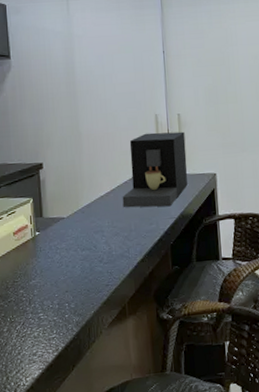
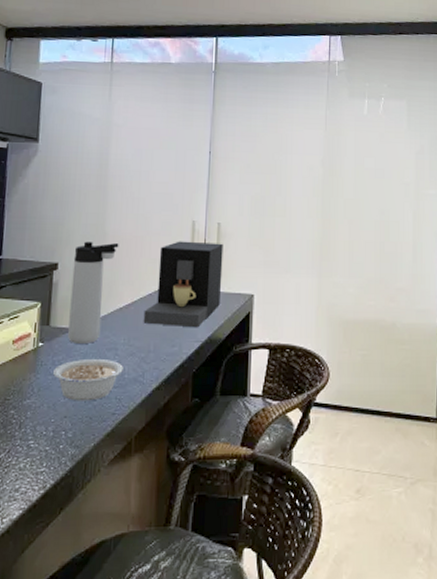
legume: none [51,240,111,278] -> present [53,358,123,401]
thermos bottle: none [55,141,93,231] -> present [68,241,119,345]

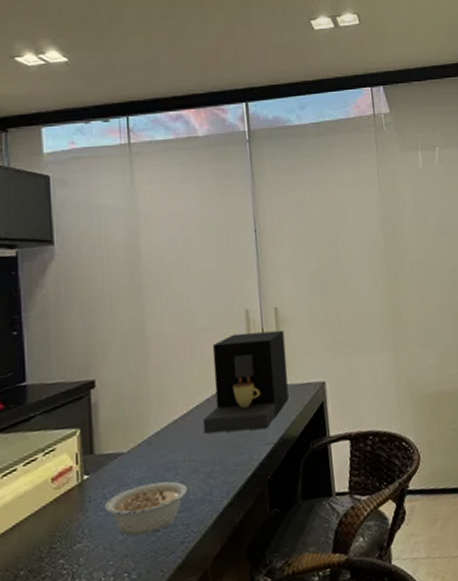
thermos bottle: present [68,241,119,345] -> none [112,347,164,471]

